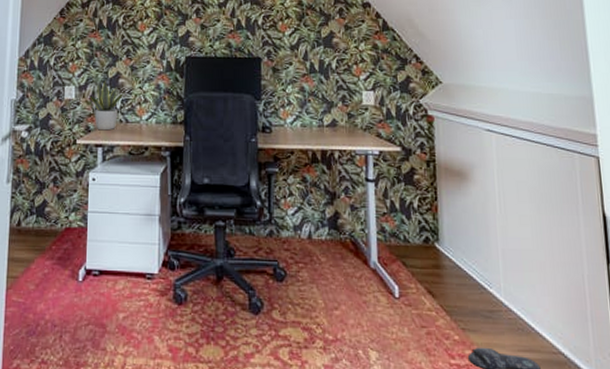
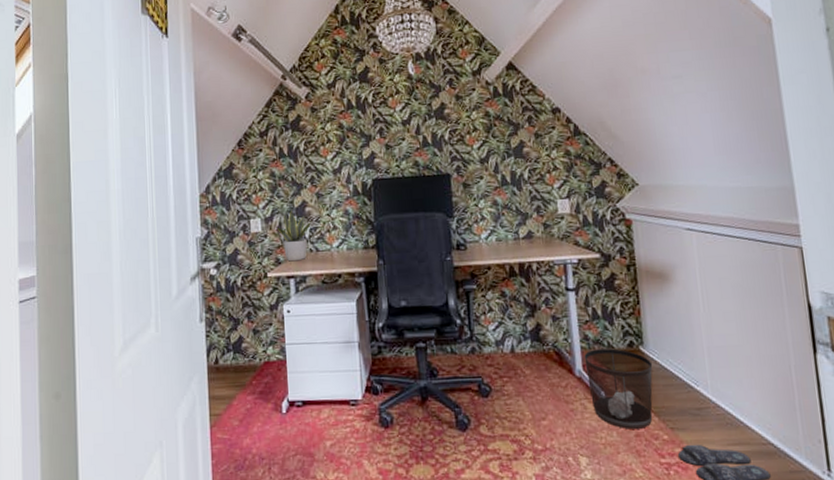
waste bin: none [380,242,447,327] -> present [584,348,653,429]

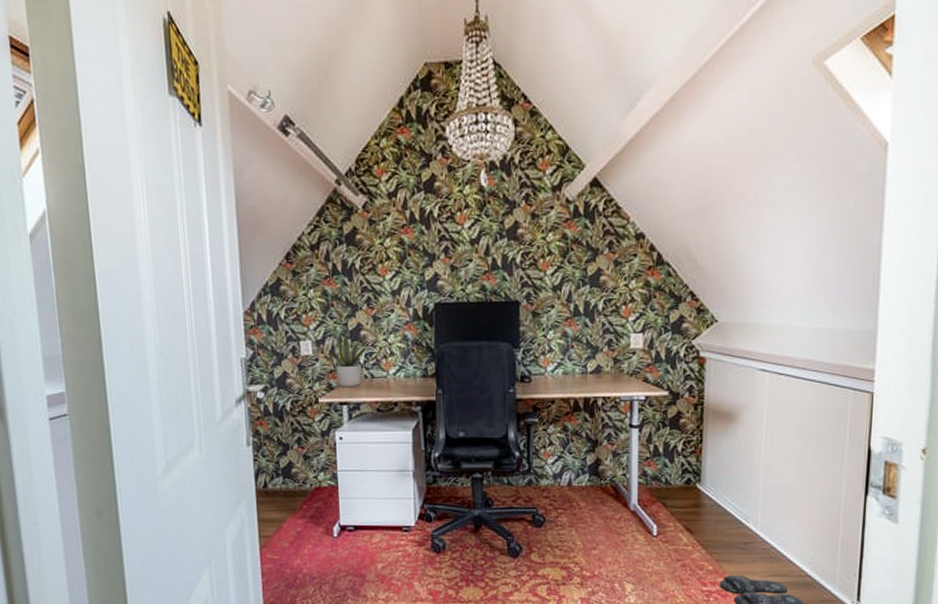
waste bin: present [584,348,653,429] -> none [640,485,707,560]

